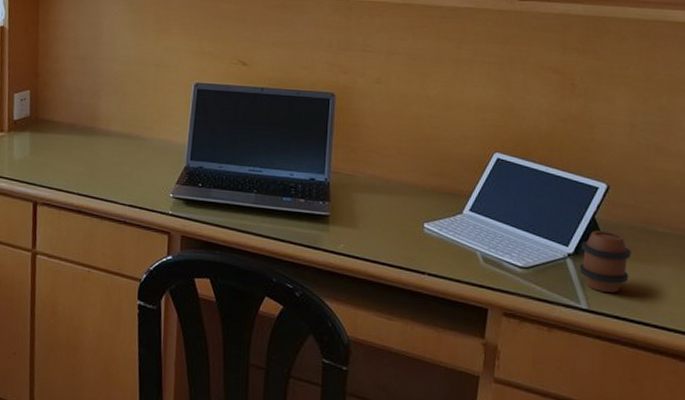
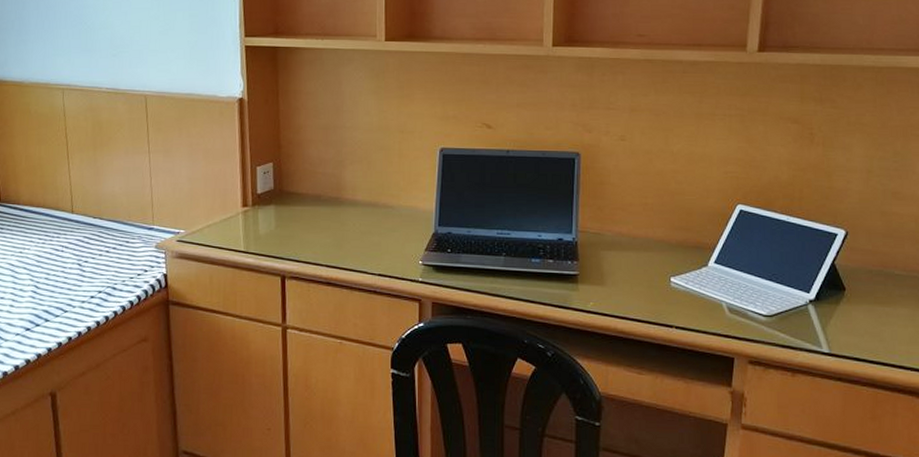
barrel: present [579,230,631,293] -> none [820,275,870,335]

